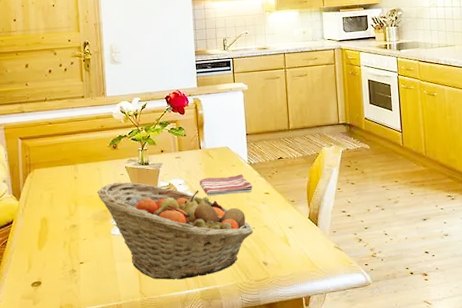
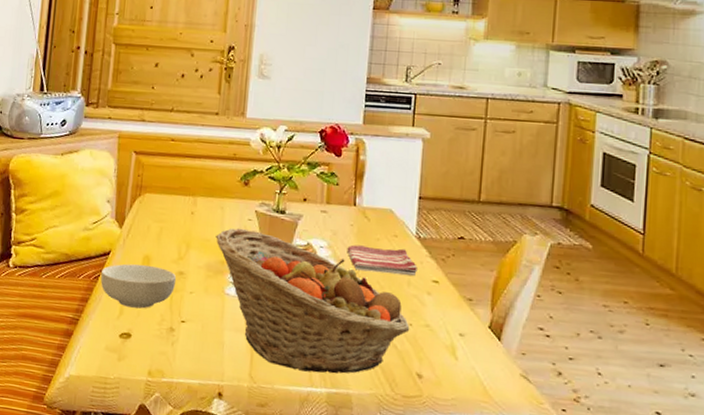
cereal bowl: none [8,225,71,262] -> present [101,264,177,309]

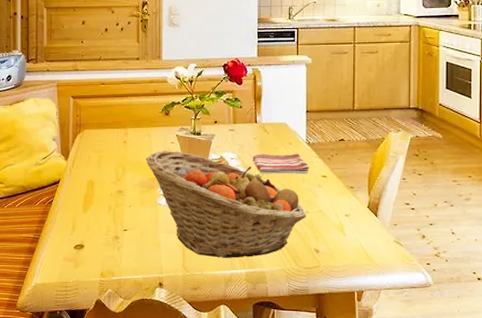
cereal bowl: present [101,264,177,309] -> none [54,188,117,224]

